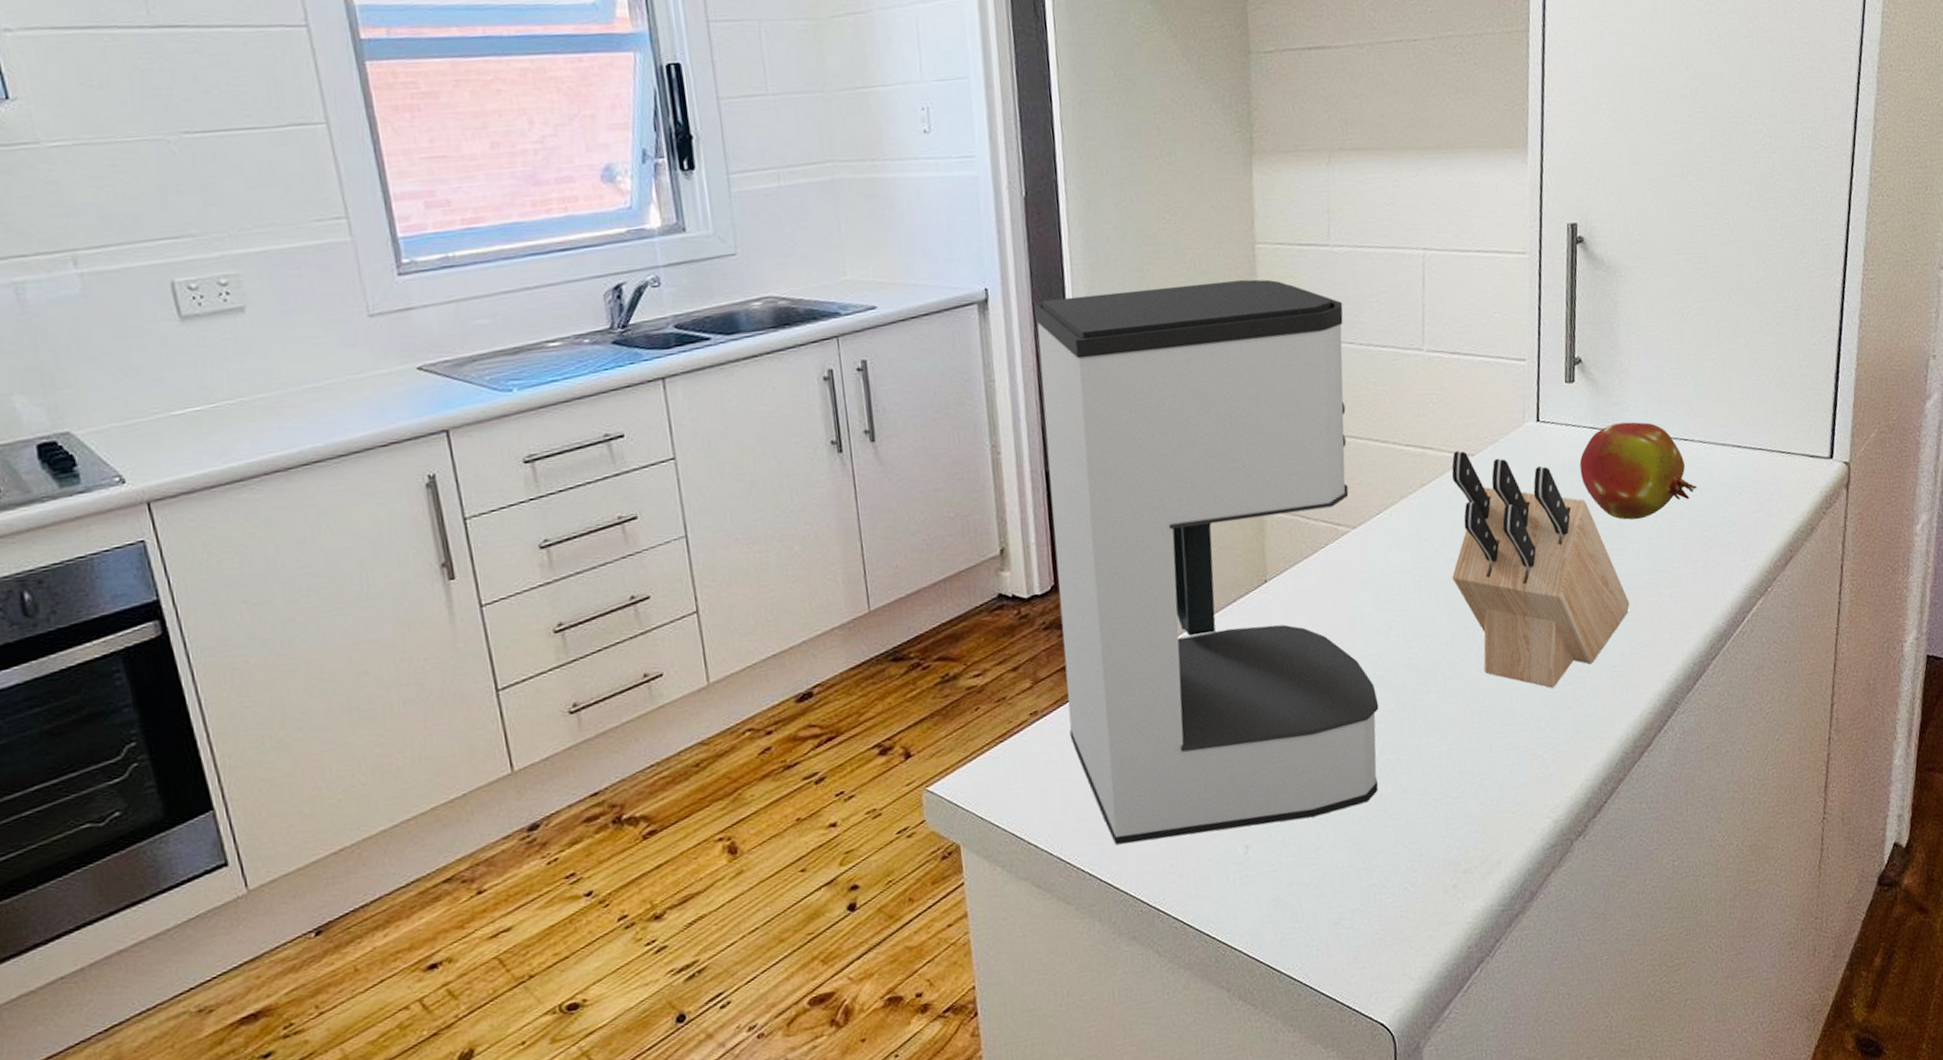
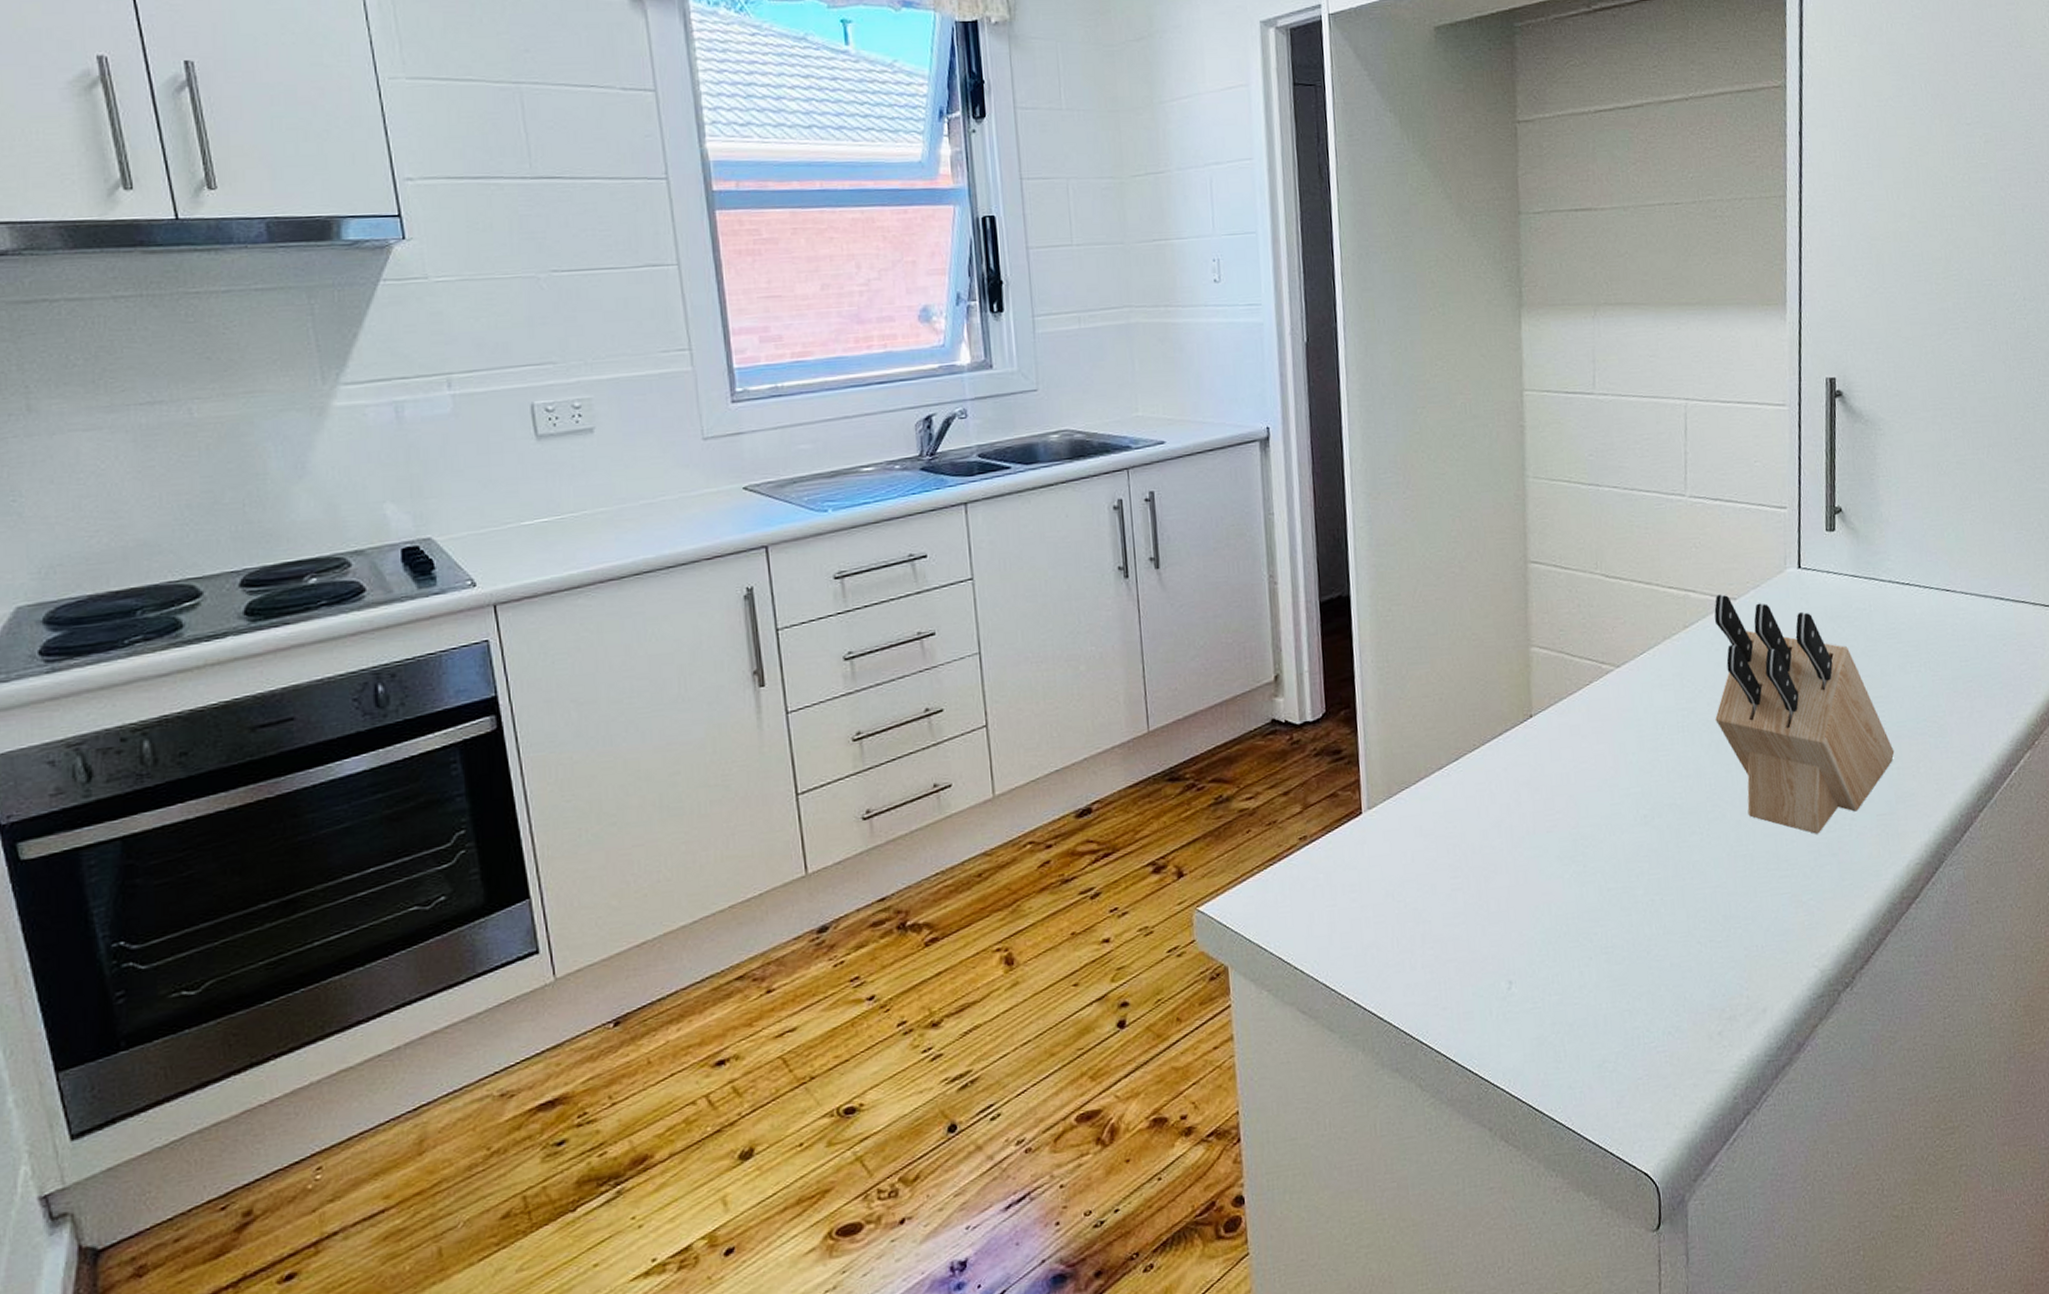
coffee maker: present [1034,279,1379,845] -> none [1312,424,1643,974]
fruit: present [1579,421,1698,520] -> none [1841,571,1961,668]

